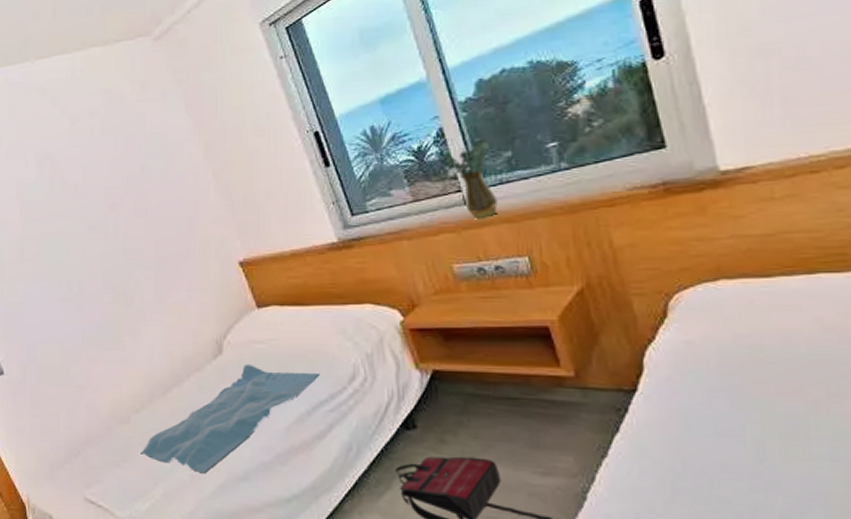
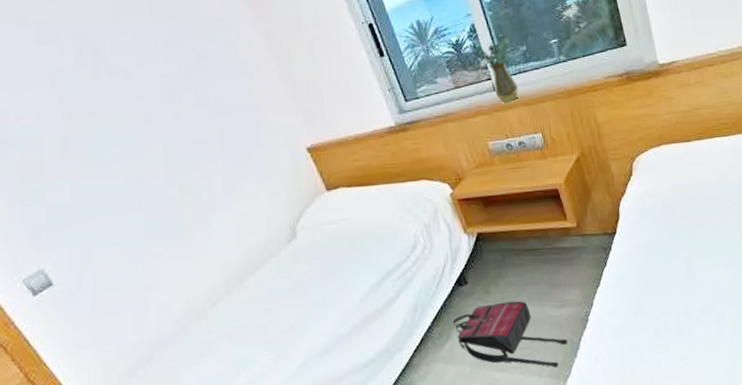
towel: present [142,365,320,474] -> none [221,245,387,355]

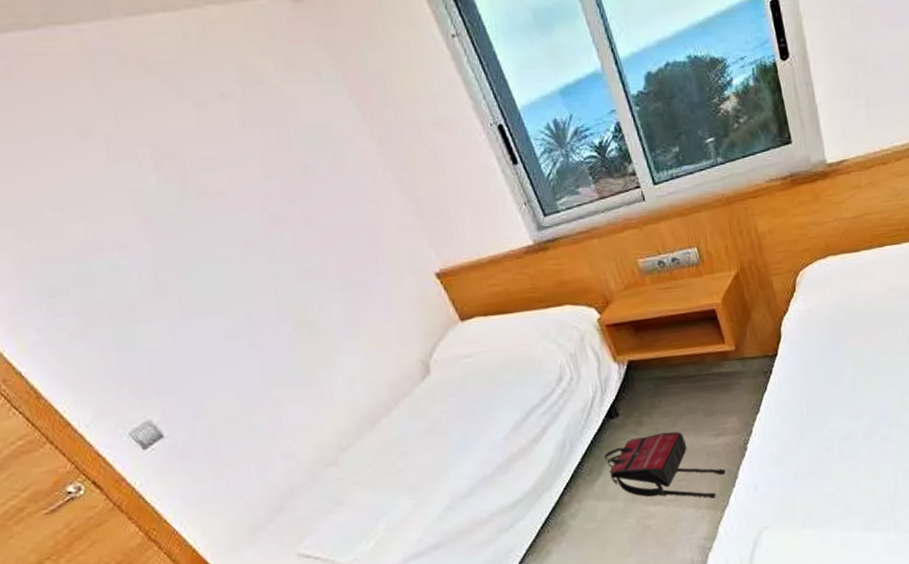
vase: present [476,30,518,103] -> none [622,129,671,215]

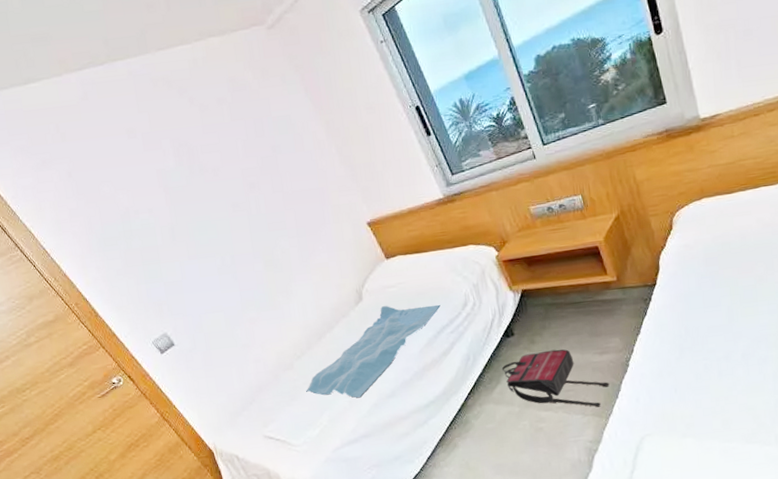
towel: none [357,379,530,499] -> present [307,304,440,398]

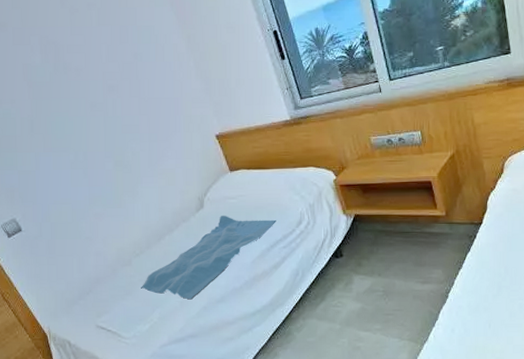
backpack: present [501,349,609,407] -> none [327,274,428,333]

